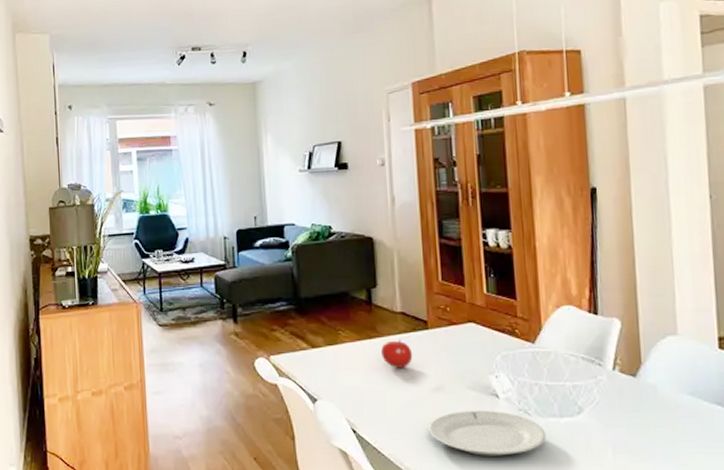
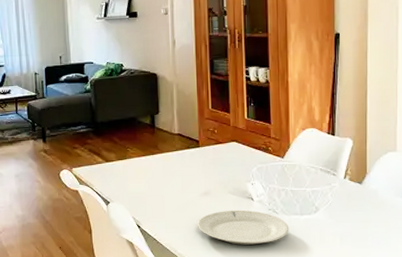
fruit: present [381,338,413,368] -> none [161,154,187,178]

